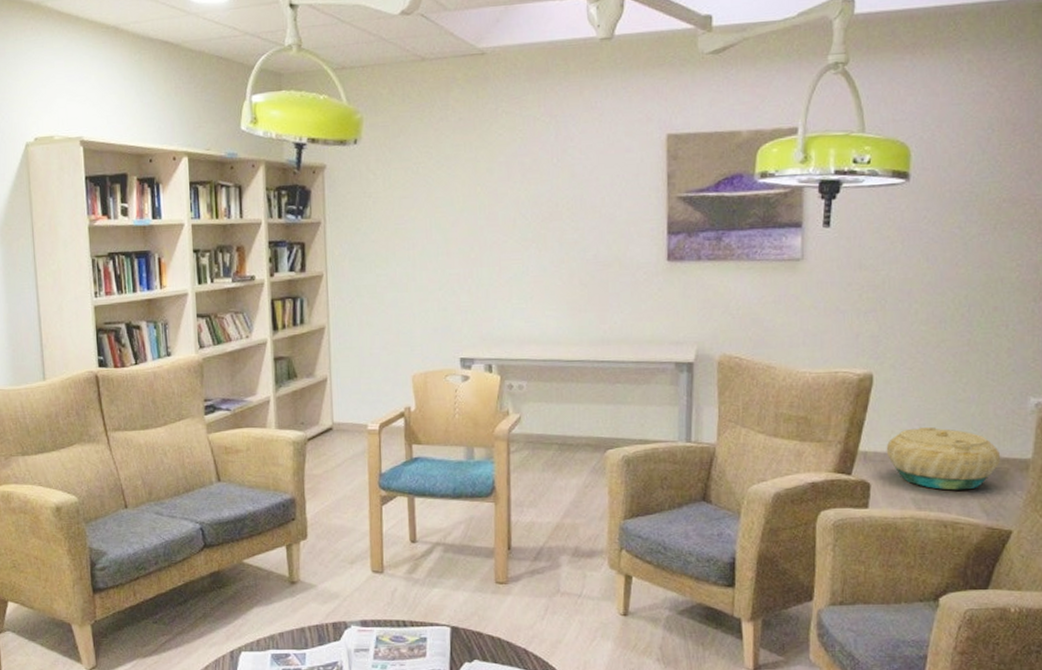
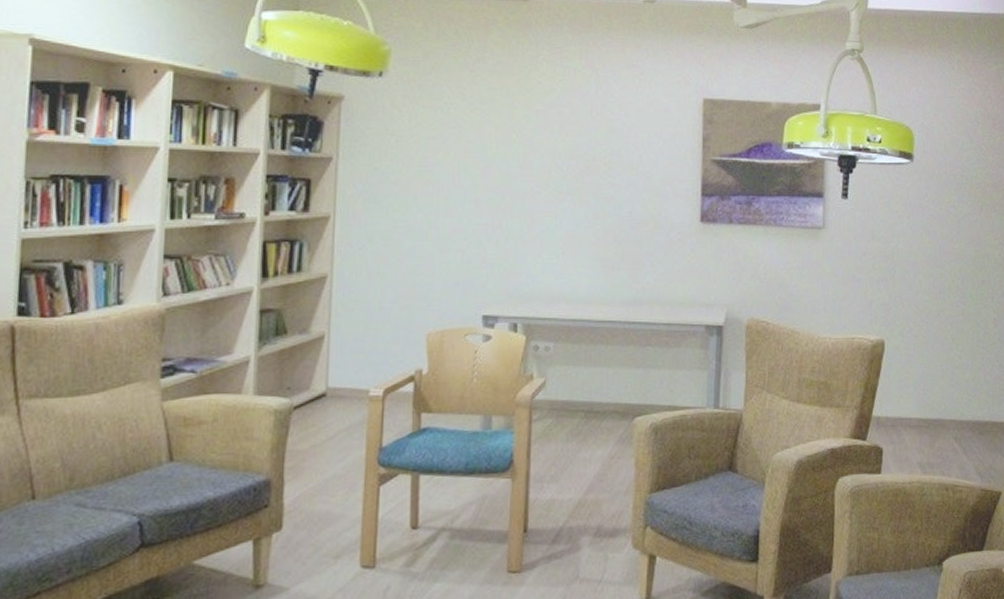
basket: present [886,426,1001,491] -> none [896,392,991,454]

